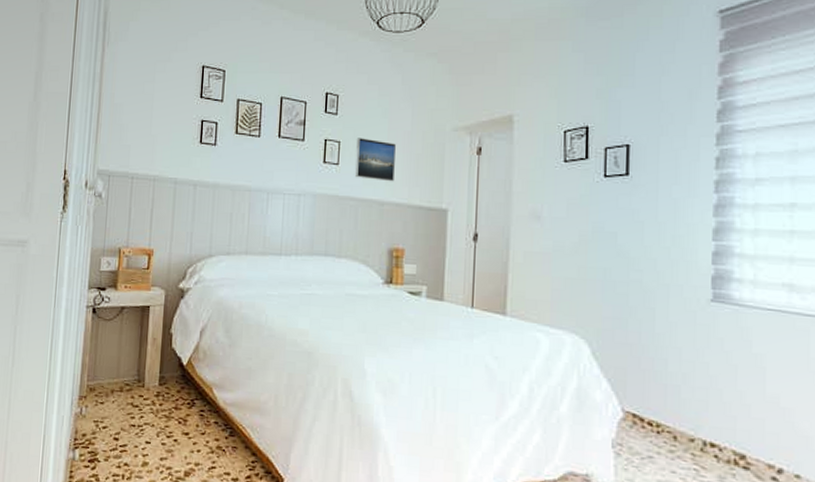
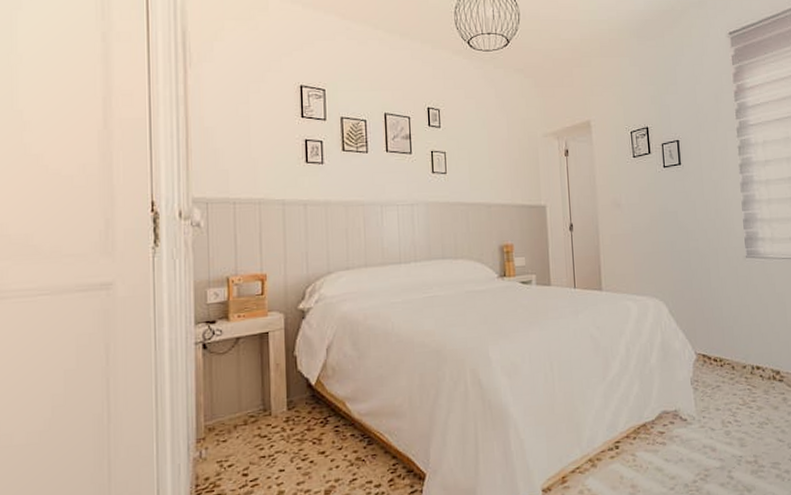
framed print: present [354,138,396,182] -> none [460,147,498,186]

